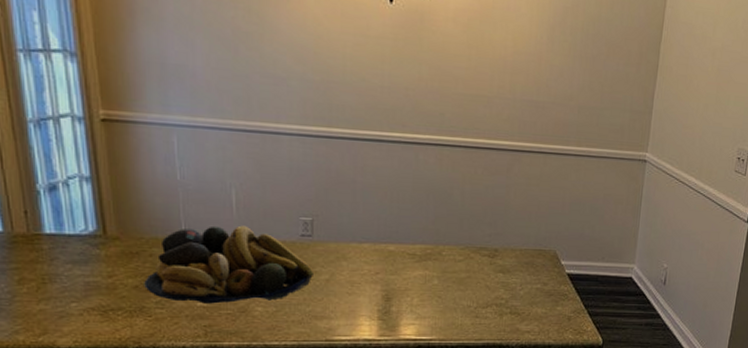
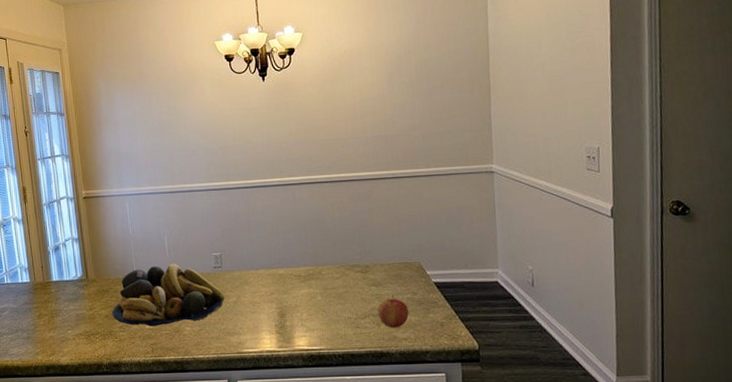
apple: none [501,285,536,320] -> present [377,295,409,328]

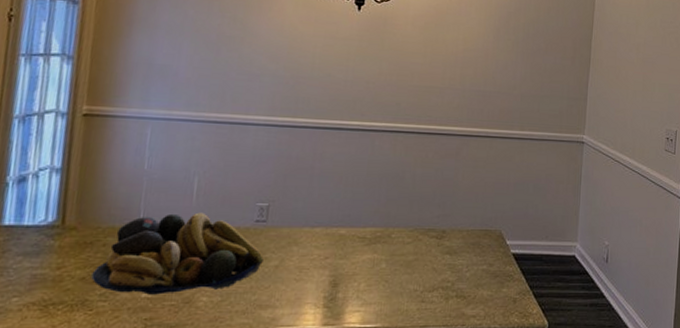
apple: present [377,295,409,328] -> none [447,266,482,304]

